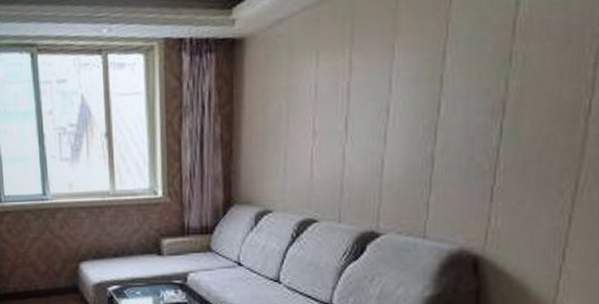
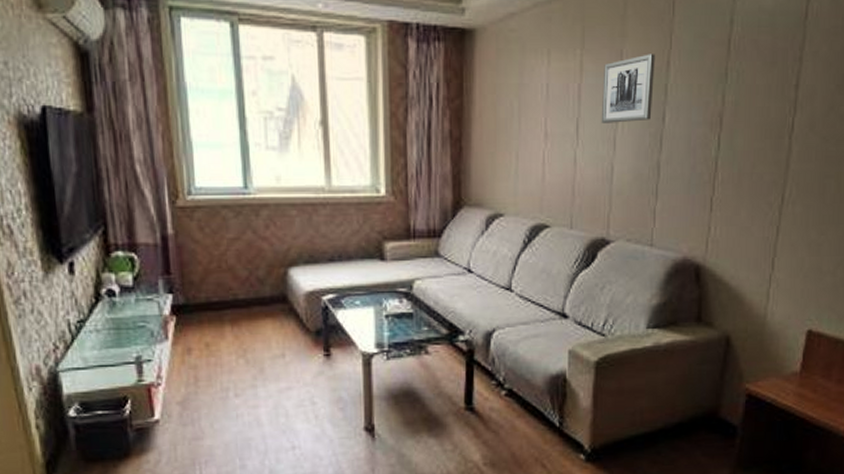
wall art: none [371,45,430,118] -> present [601,54,656,123]

